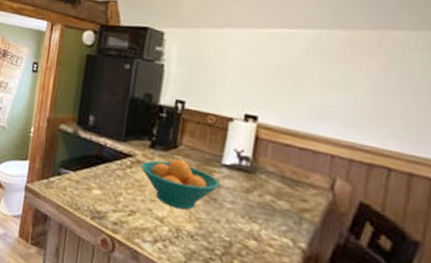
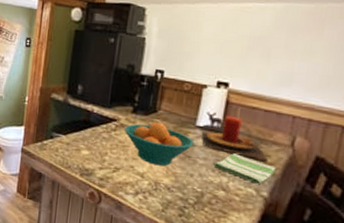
candle: none [228,153,306,208] -> present [201,115,269,162]
dish towel: none [242,196,314,234] -> present [213,153,276,184]

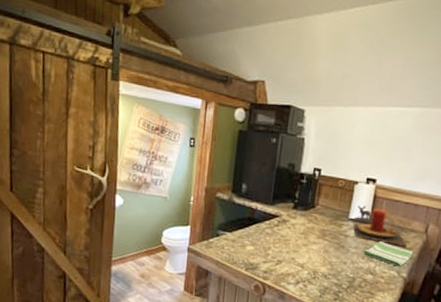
fruit bowl: present [124,122,194,166] -> none [285,216,347,257]

